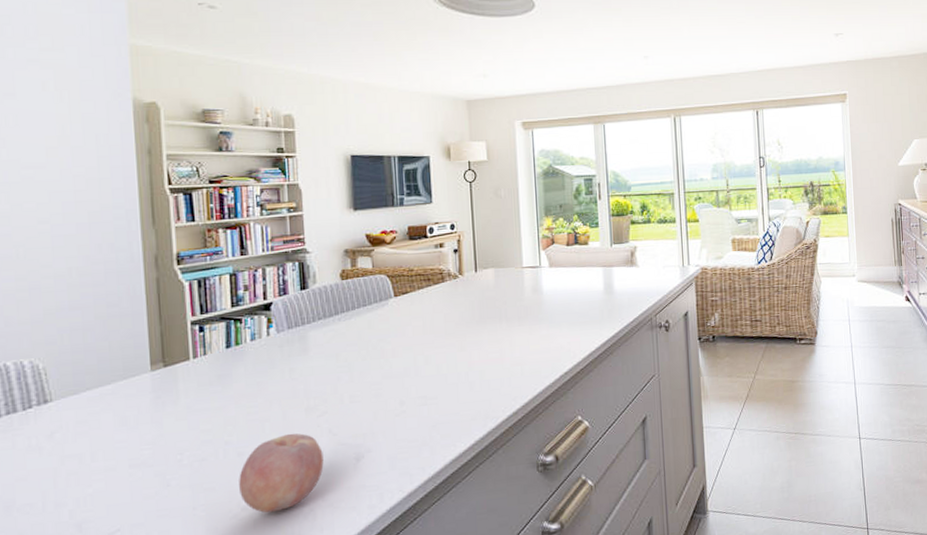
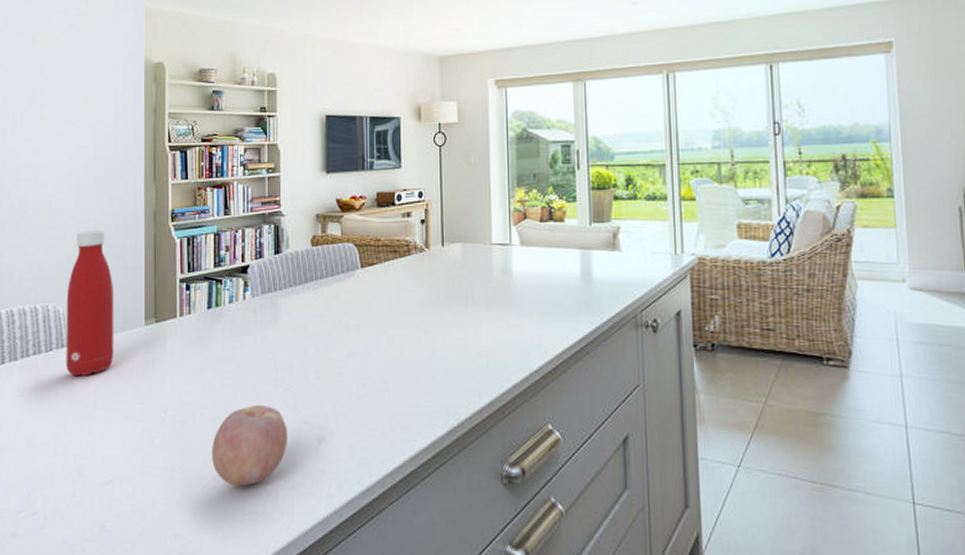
bottle: none [47,278,114,432] -> present [66,230,114,377]

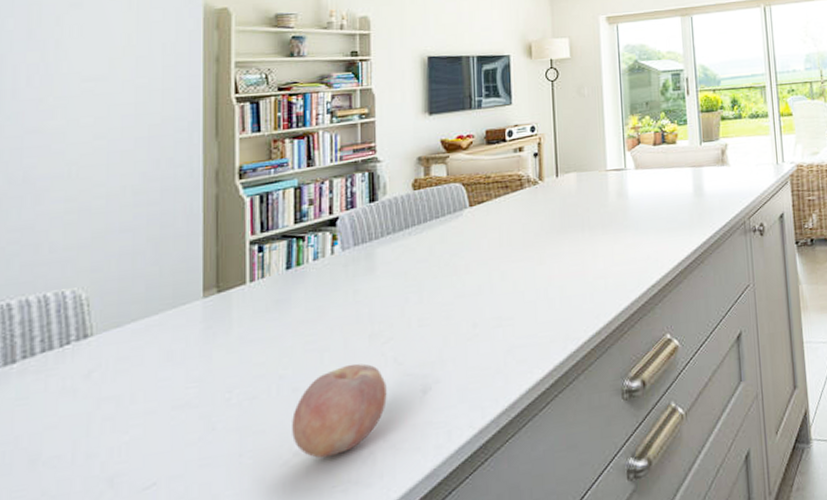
bottle: present [66,230,114,377] -> none [90,196,161,370]

